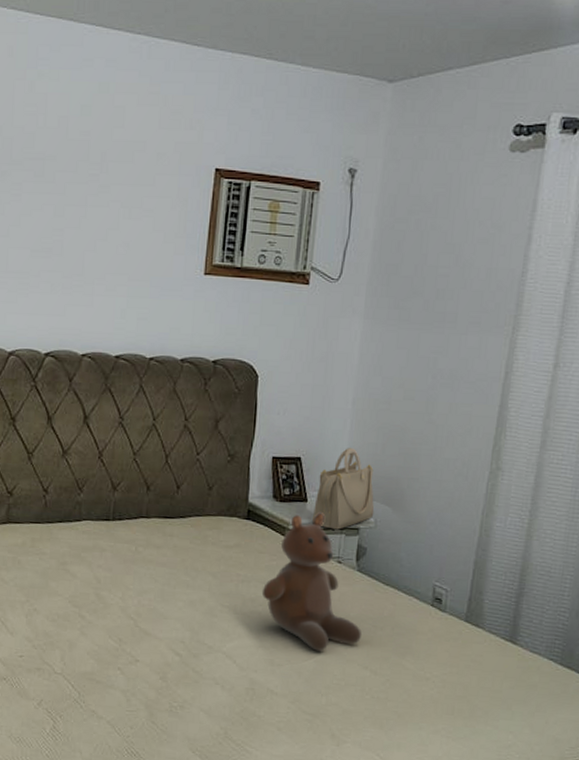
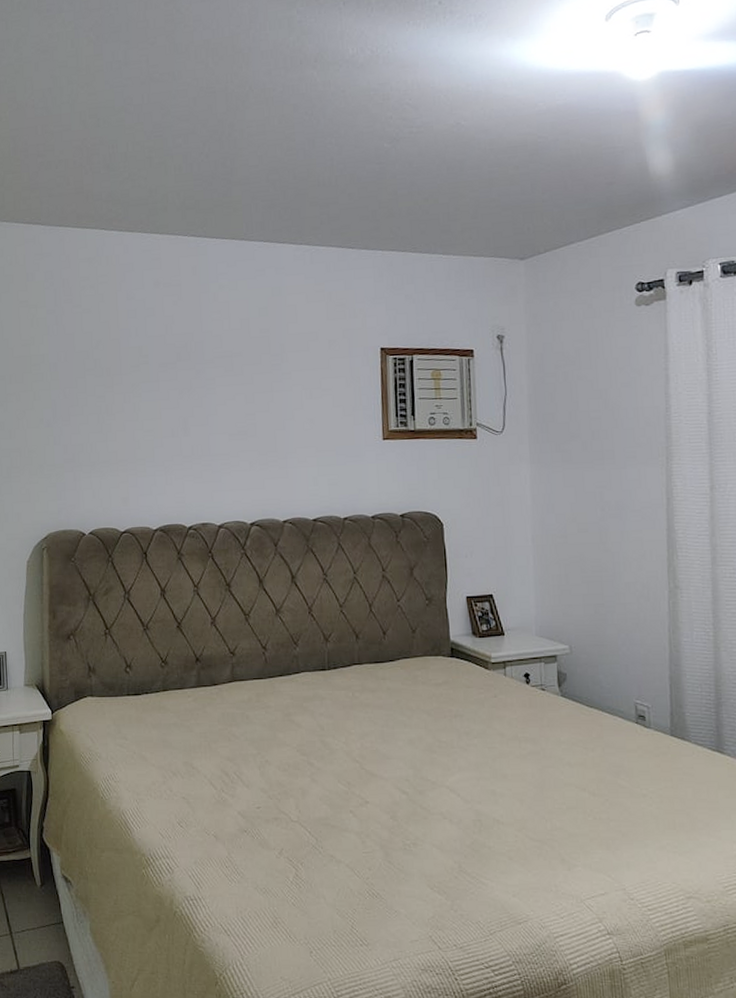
teddy bear: present [261,512,363,651] -> none [474,644,576,777]
handbag: present [313,448,375,530] -> none [511,581,568,659]

